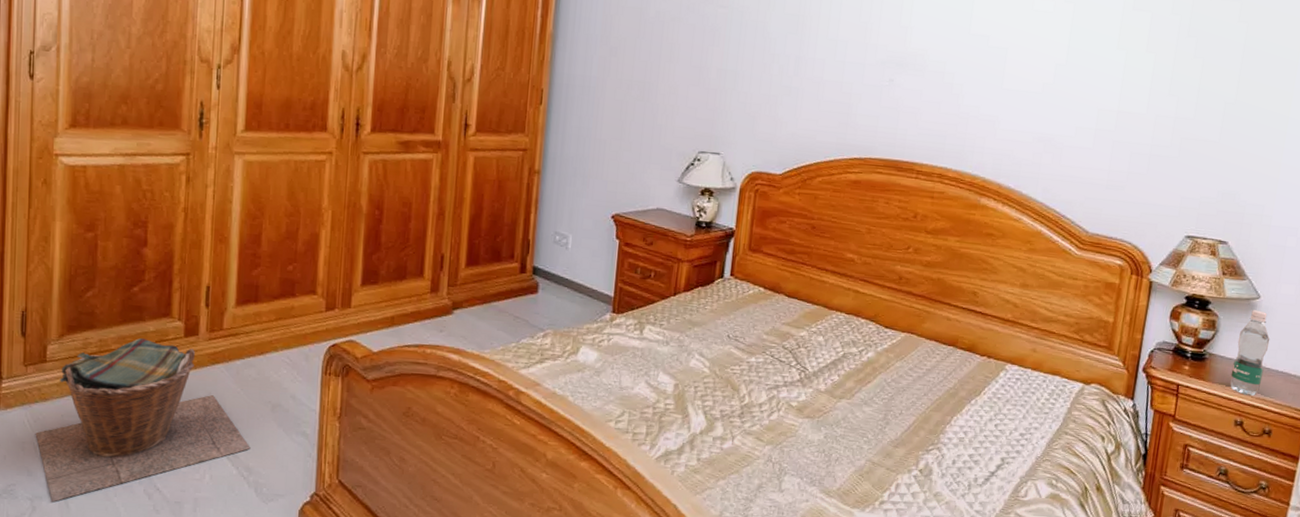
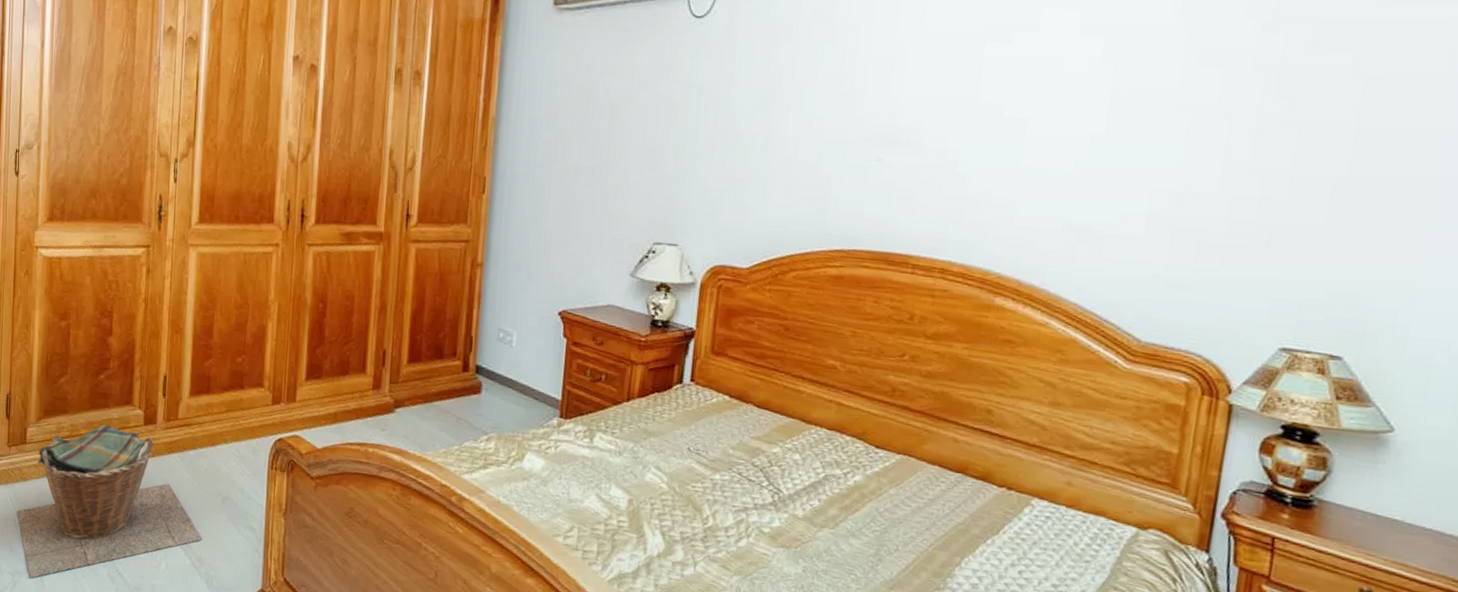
bottle: present [1229,310,1270,397] -> none [1350,446,1411,560]

